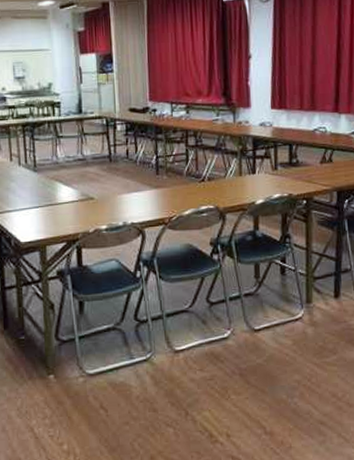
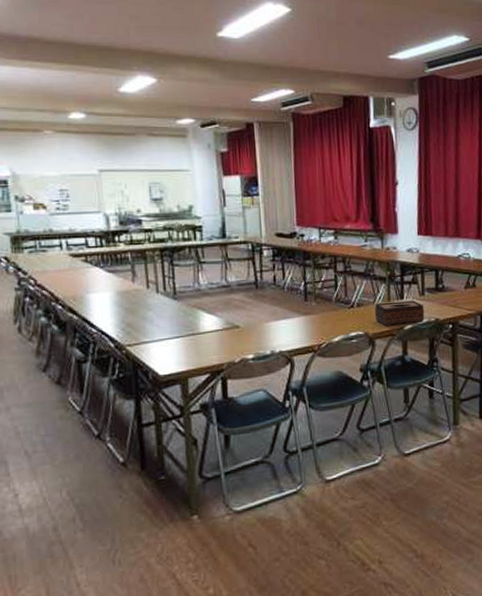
tissue box: none [225,175,277,200] -> present [374,300,425,326]

